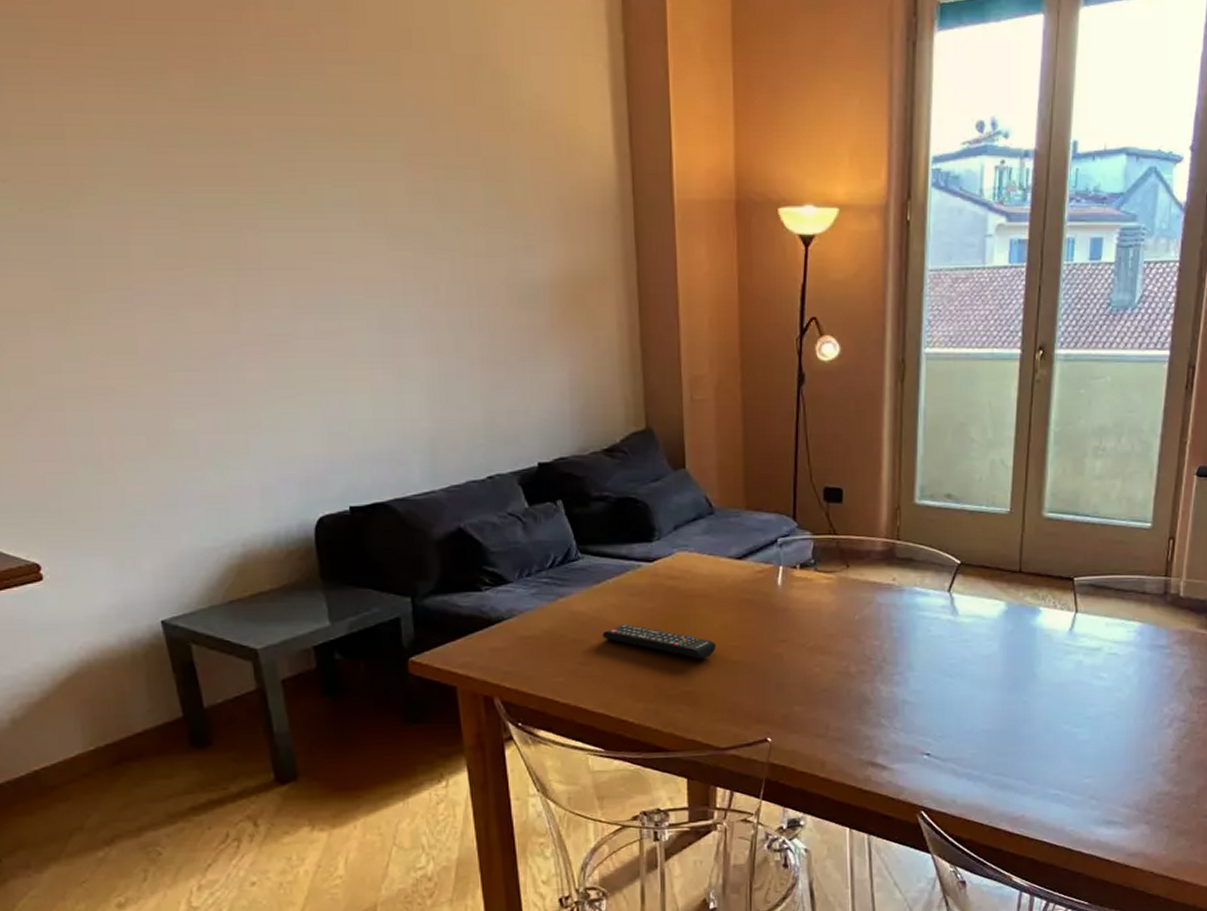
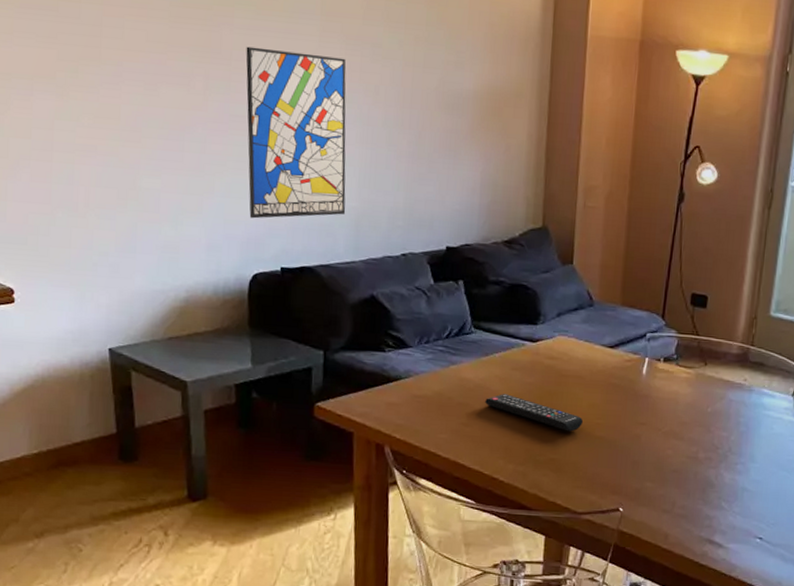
wall art: none [276,251,417,453] -> present [246,46,346,219]

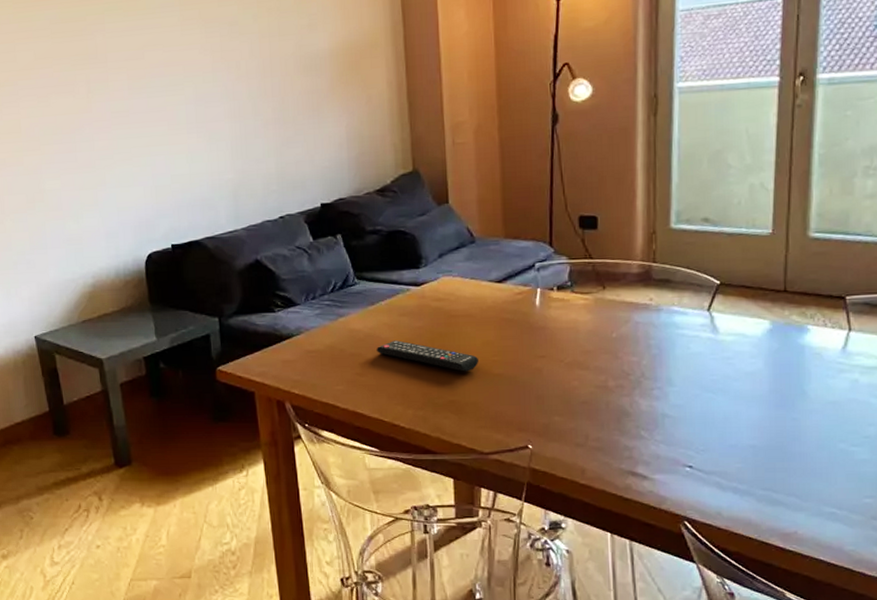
wall art: present [246,46,346,219] -> none [118,41,223,203]

